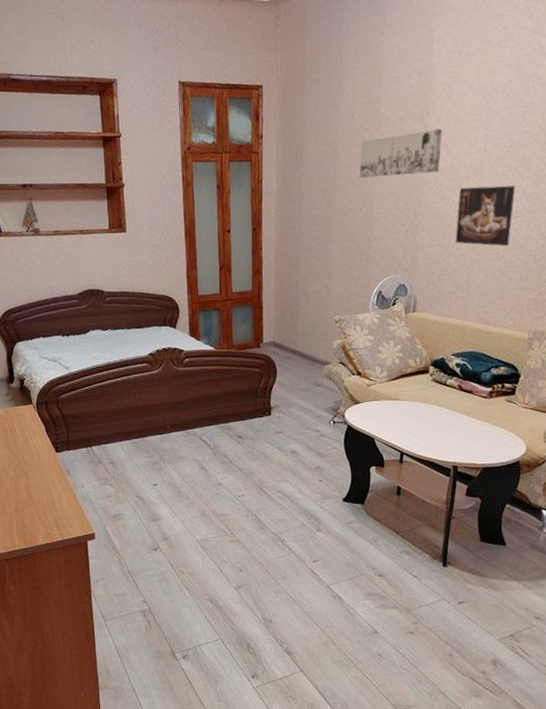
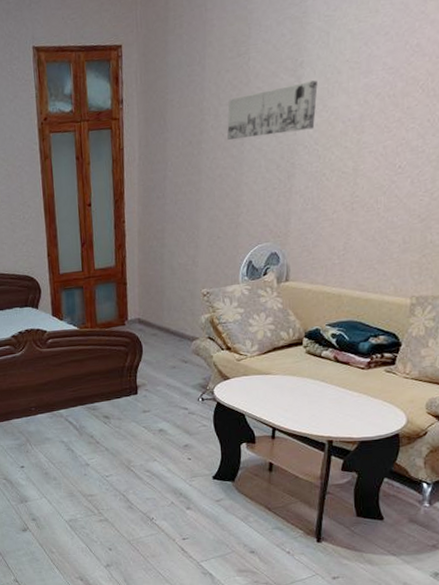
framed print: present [455,185,516,247] -> none [331,139,399,207]

